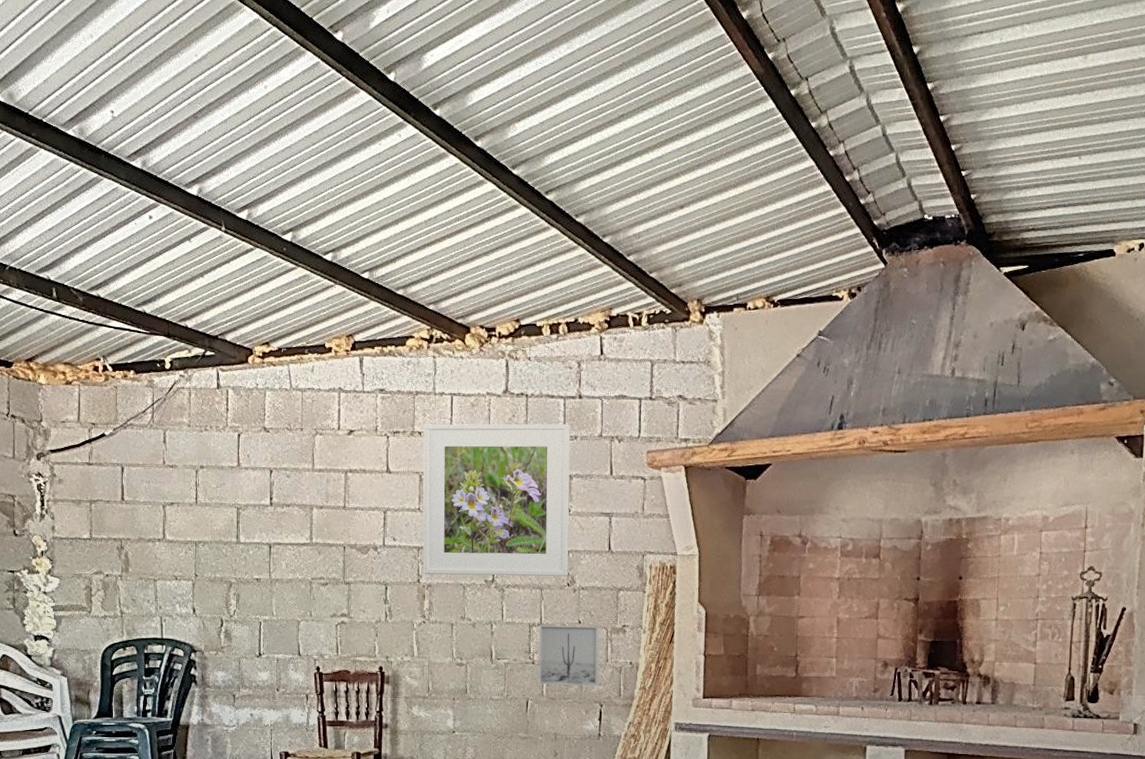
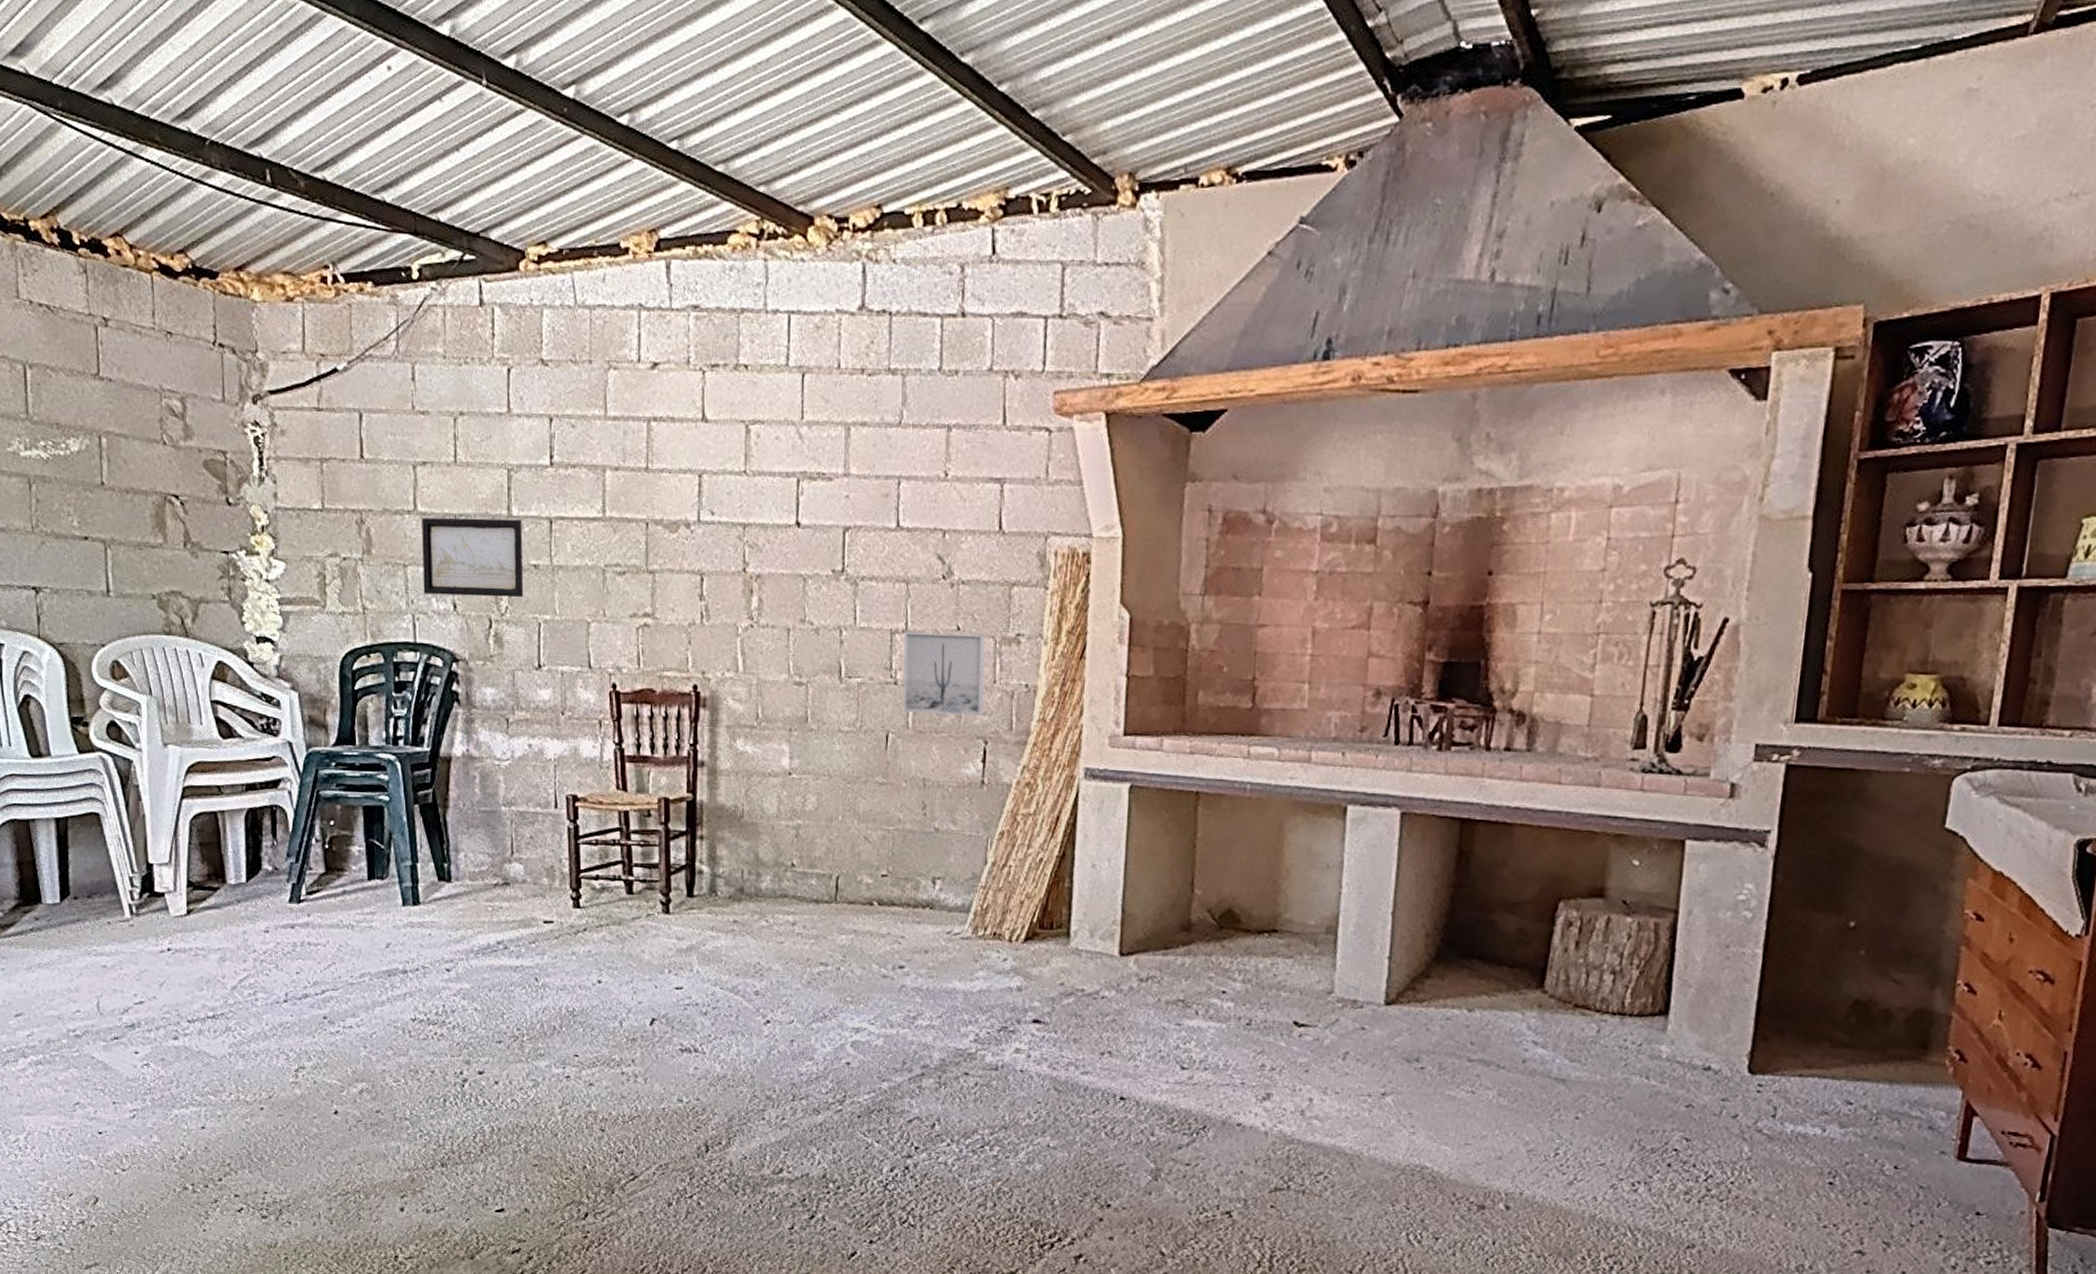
wall art: none [169,544,248,604] -> present [422,517,524,598]
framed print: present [423,423,571,576] -> none [750,352,950,566]

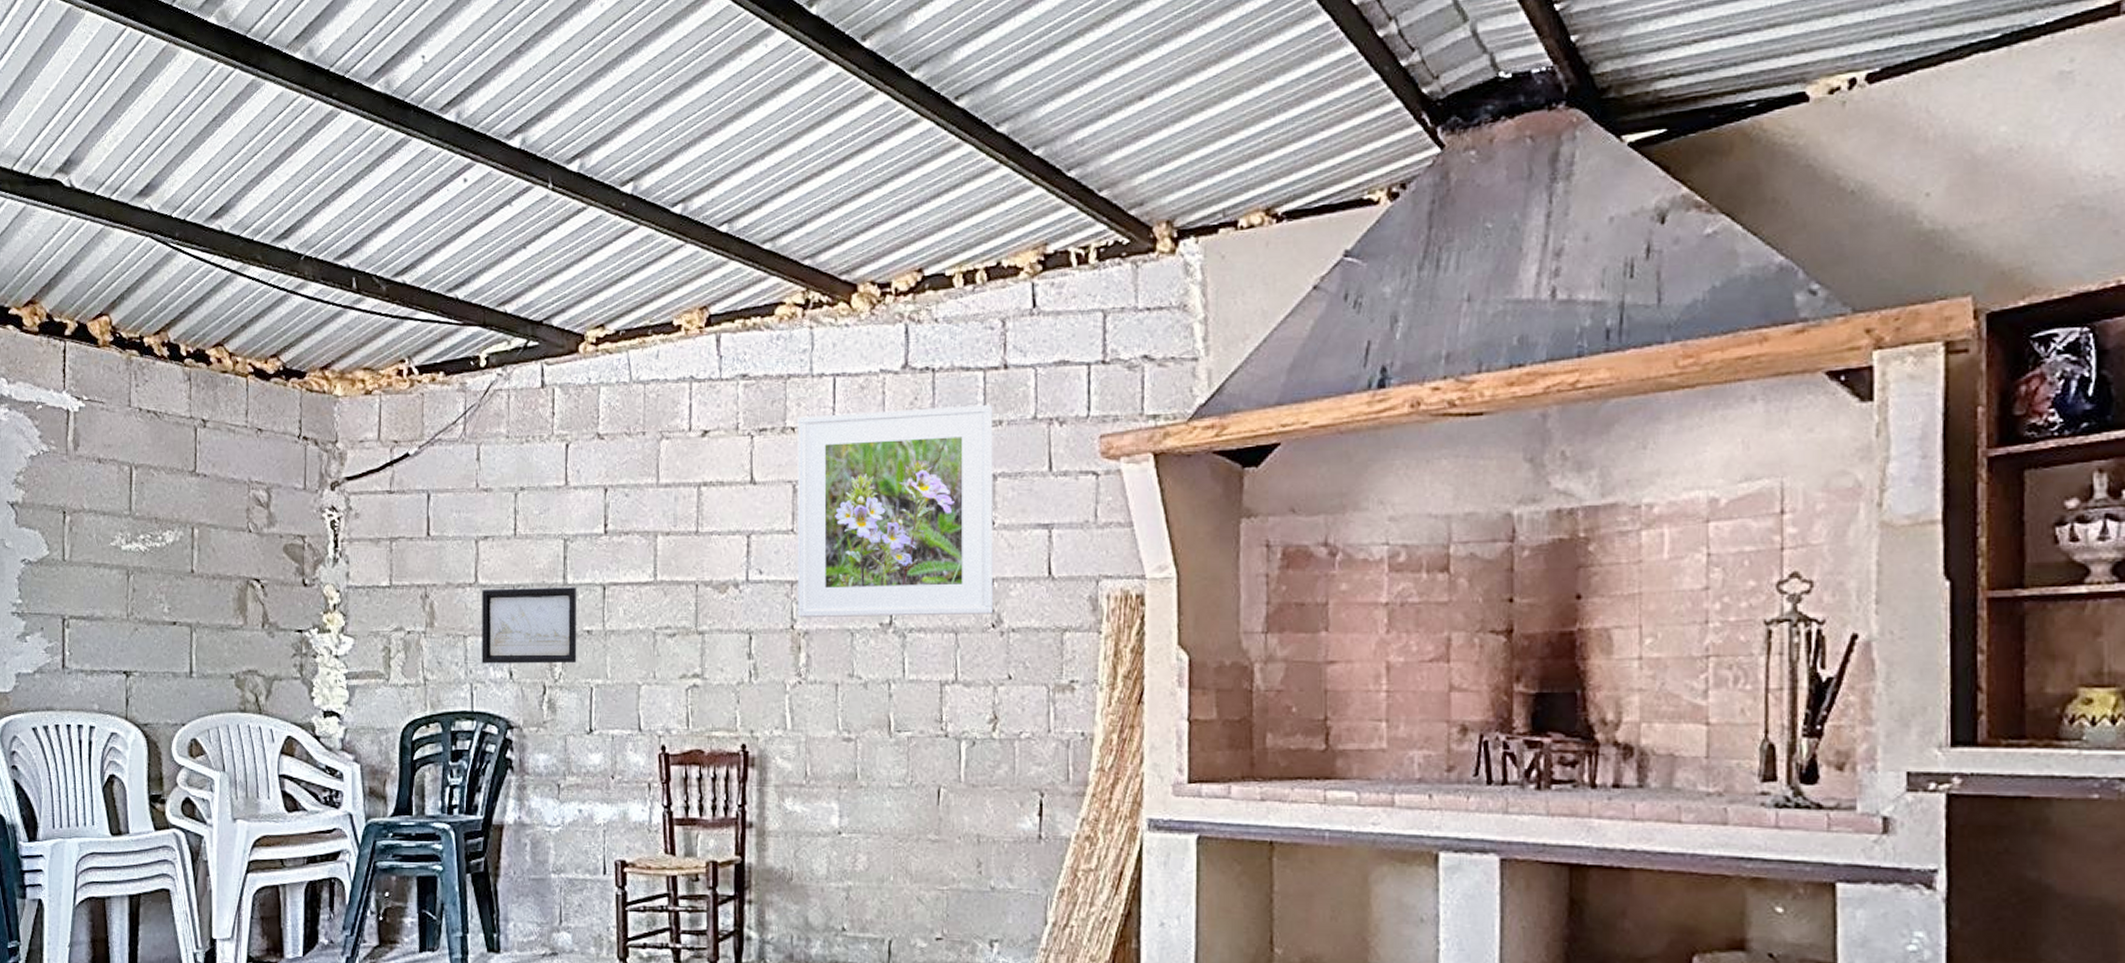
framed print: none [750,352,950,566] -> present [797,404,993,617]
wall art: present [902,631,986,716] -> none [954,682,1038,767]

